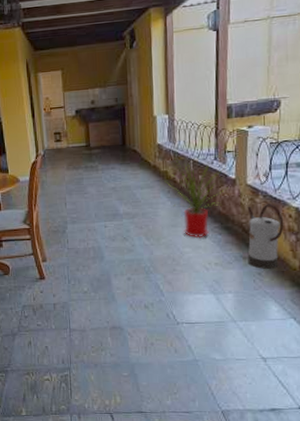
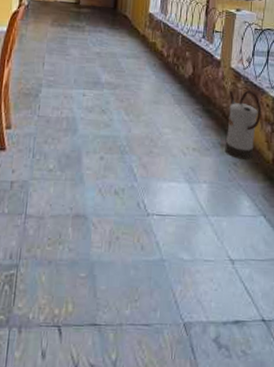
house plant: present [165,158,228,239] -> none [152,30,213,119]

